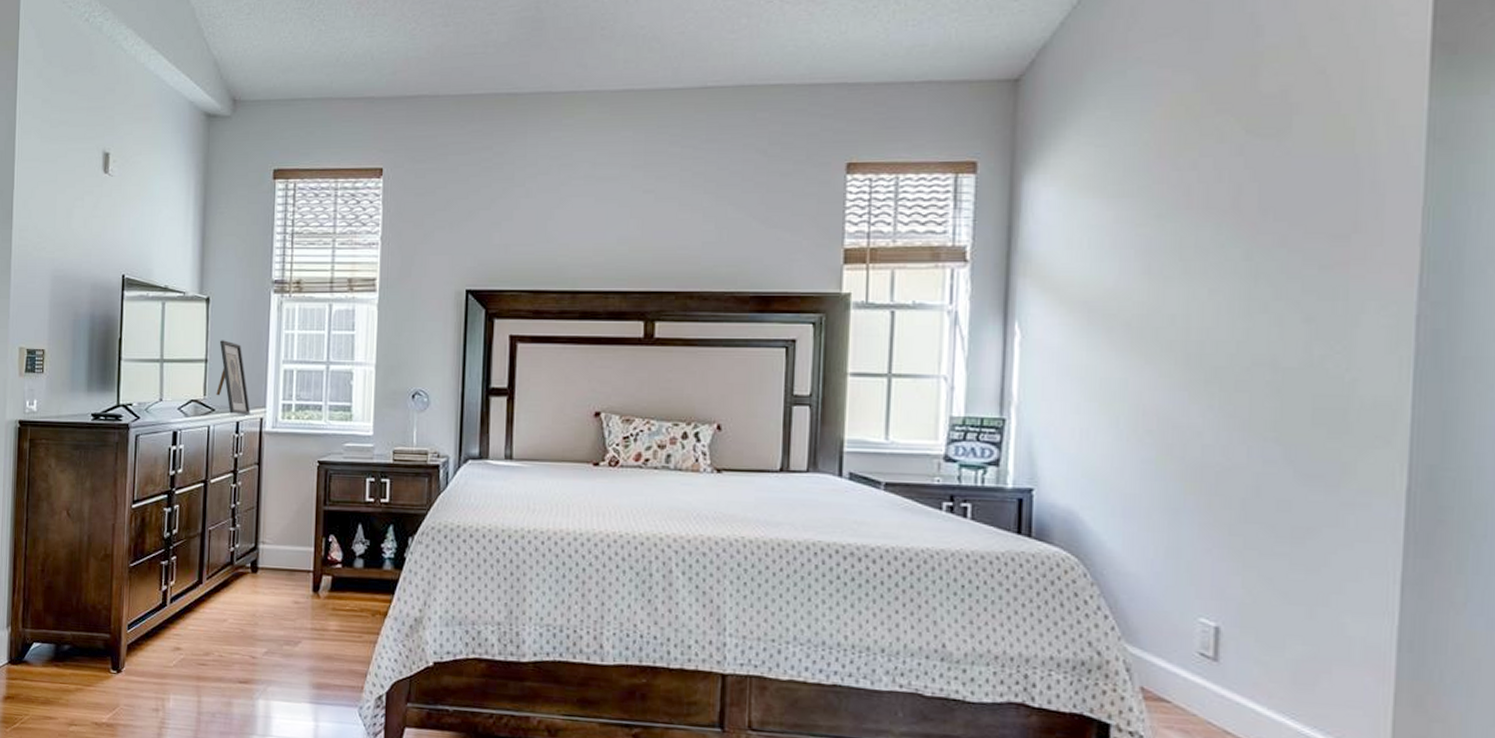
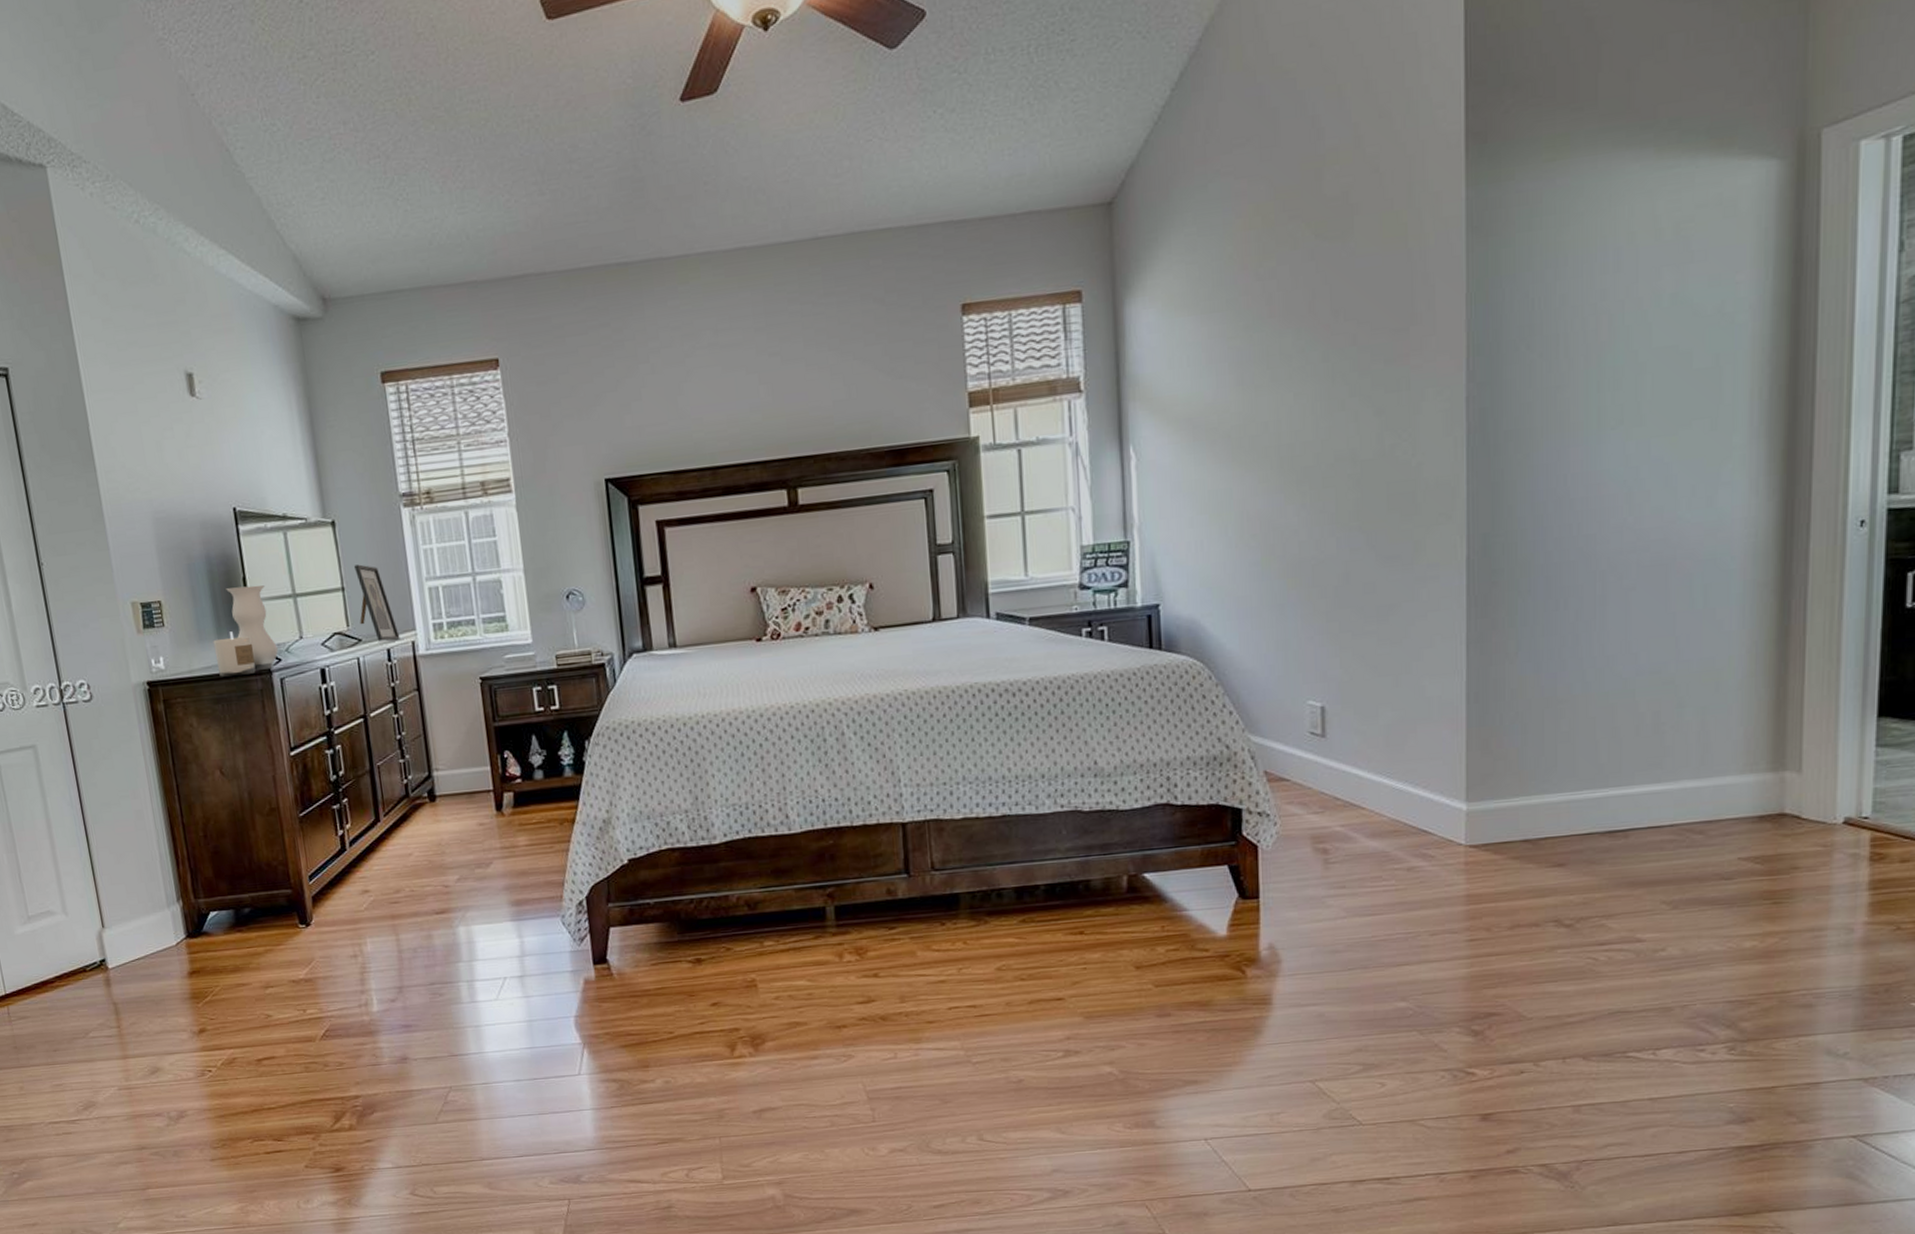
candle: none [82,386,117,428] -> present [213,631,256,678]
vase: none [103,346,138,425] -> present [226,585,278,671]

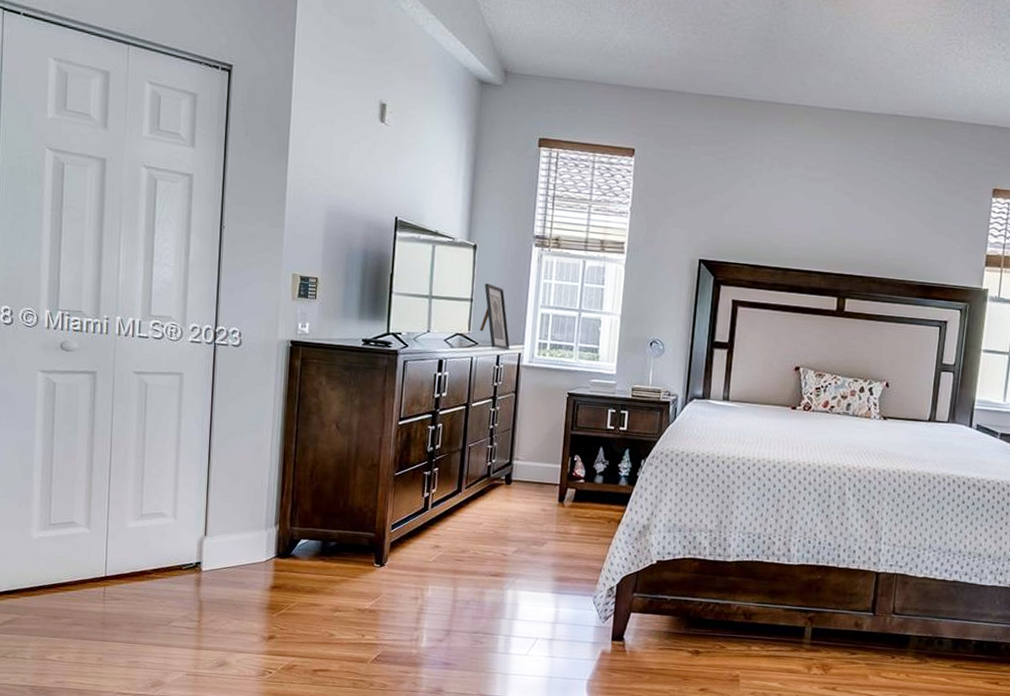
candle: present [213,631,256,678] -> none [353,314,388,353]
vase: present [226,585,278,671] -> none [374,279,408,351]

